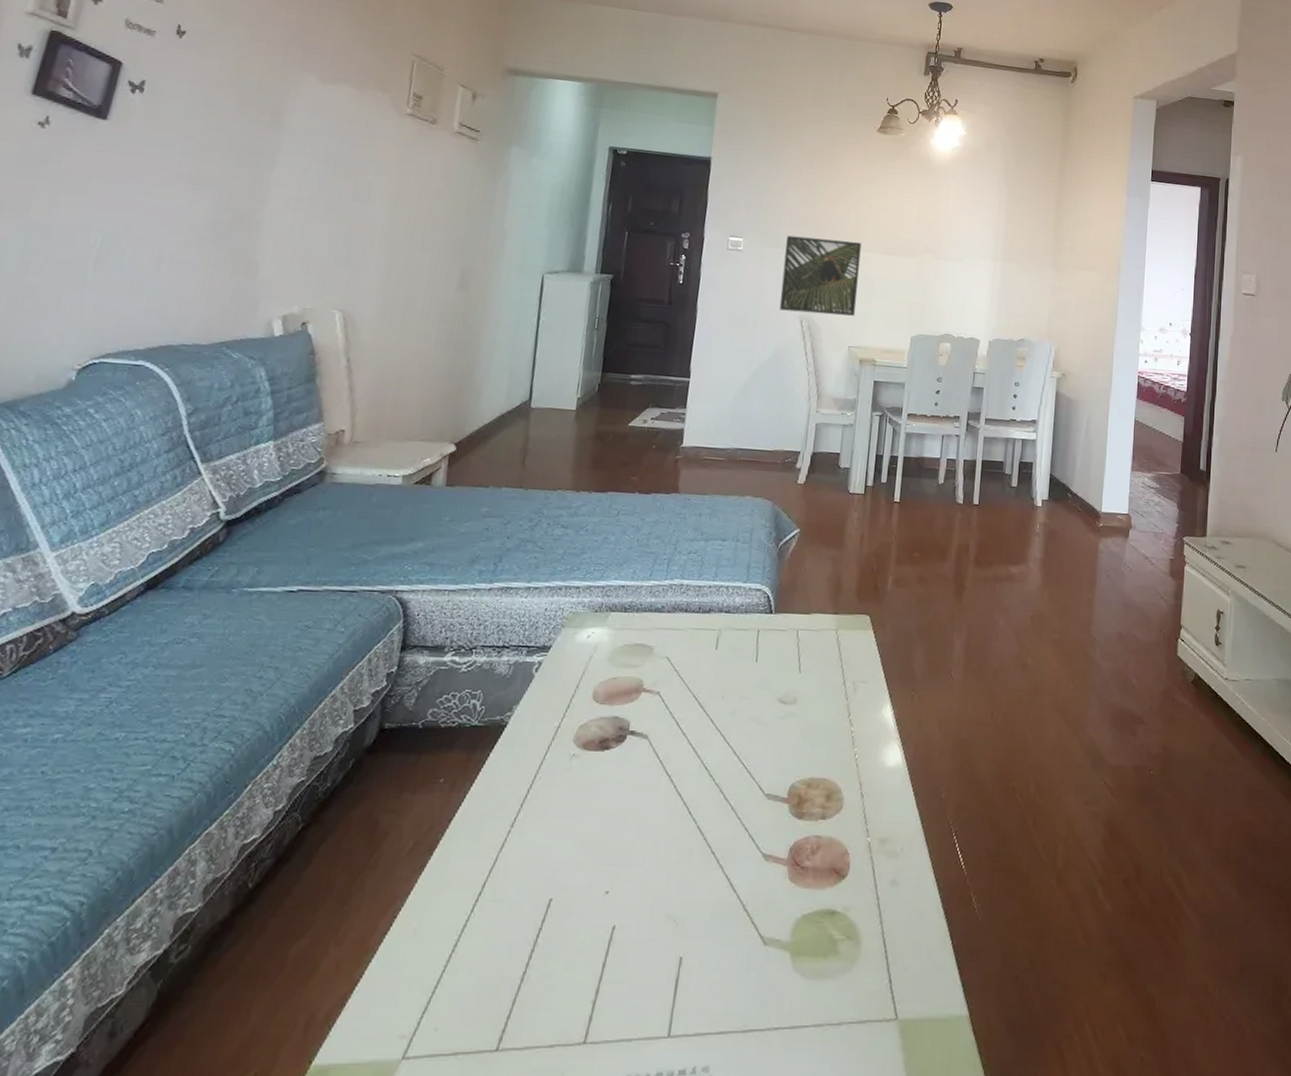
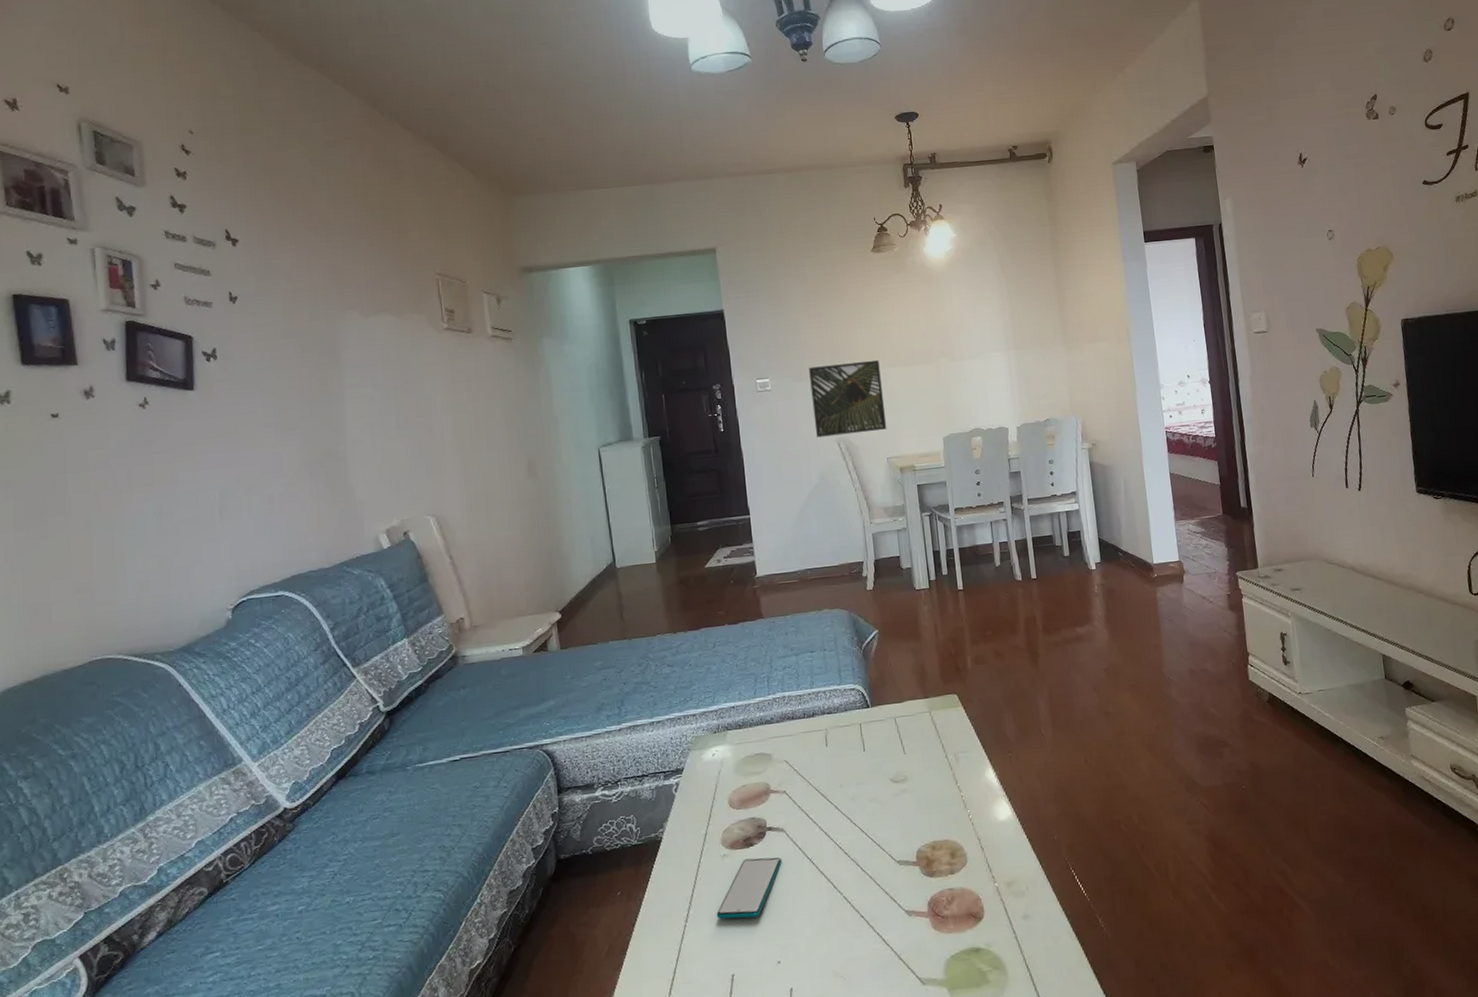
smartphone: none [547,764,637,834] -> present [716,857,782,919]

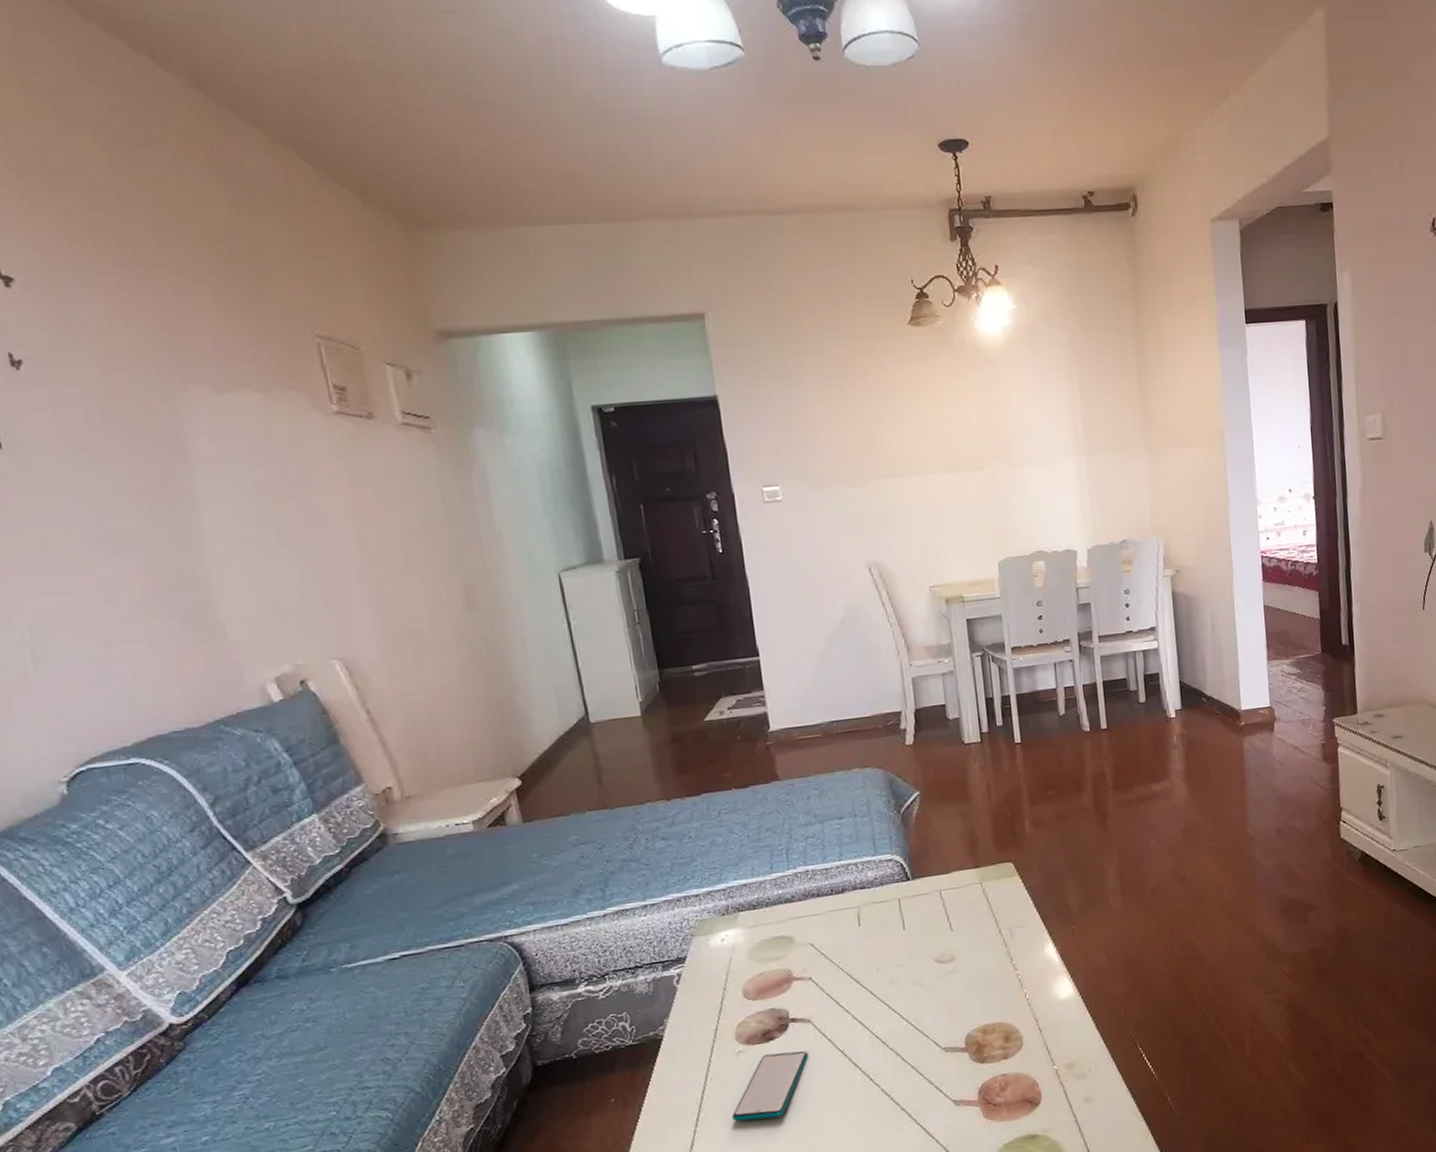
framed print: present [809,359,887,438] -> none [830,464,930,561]

